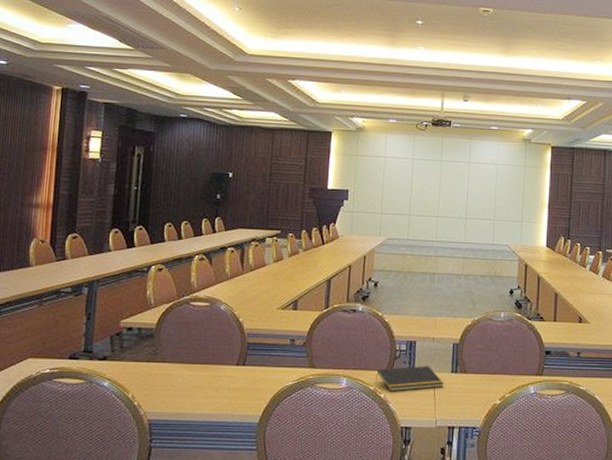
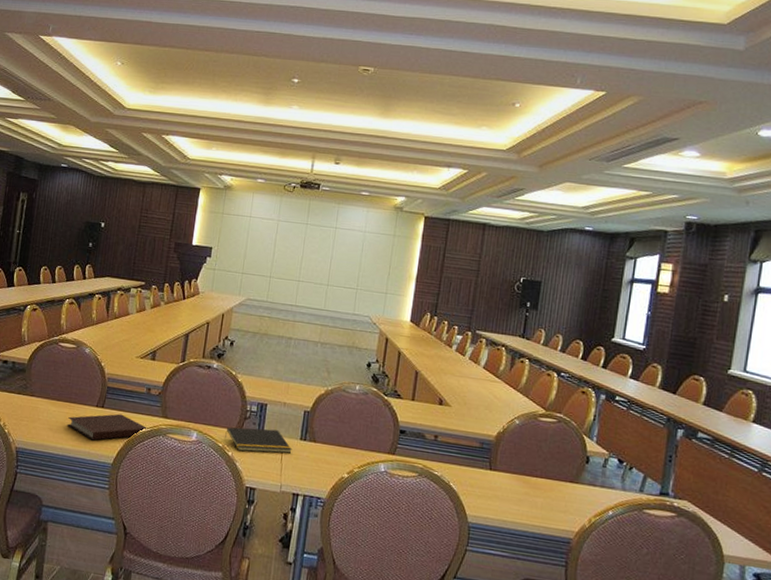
notebook: none [206,369,295,401] -> present [67,414,148,441]

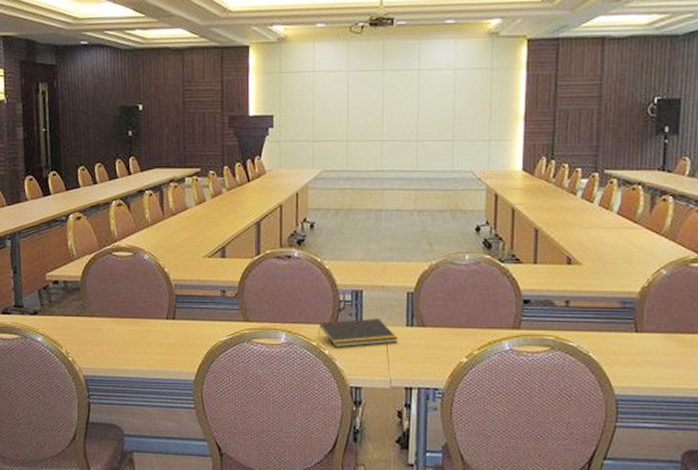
notebook: present [67,414,148,441] -> none [137,324,229,357]

